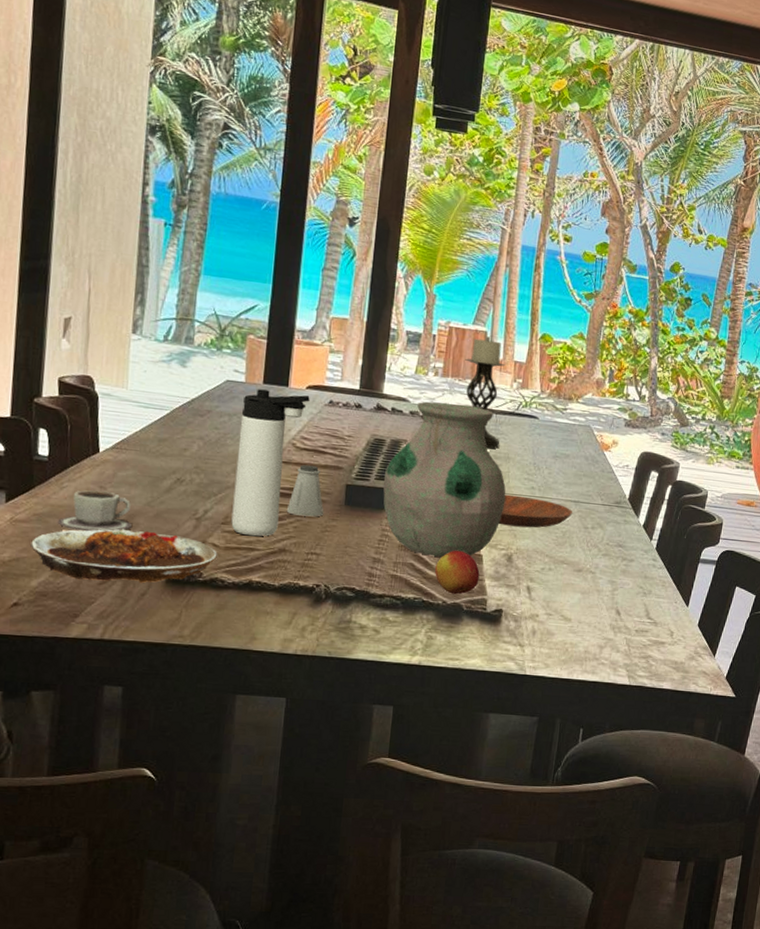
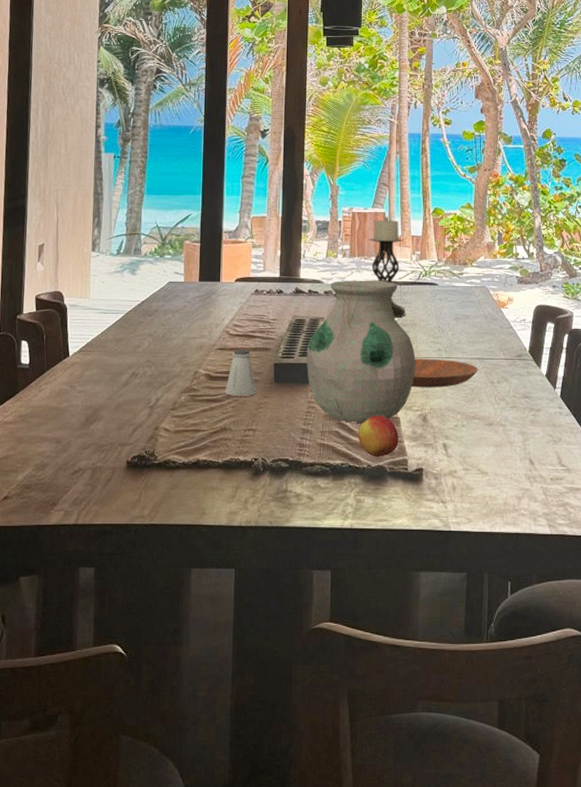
plate: present [31,529,217,583] -> none [17,422,169,471]
cup: present [57,490,132,532] -> none [38,389,97,427]
thermos bottle: present [231,389,310,537] -> none [179,286,239,419]

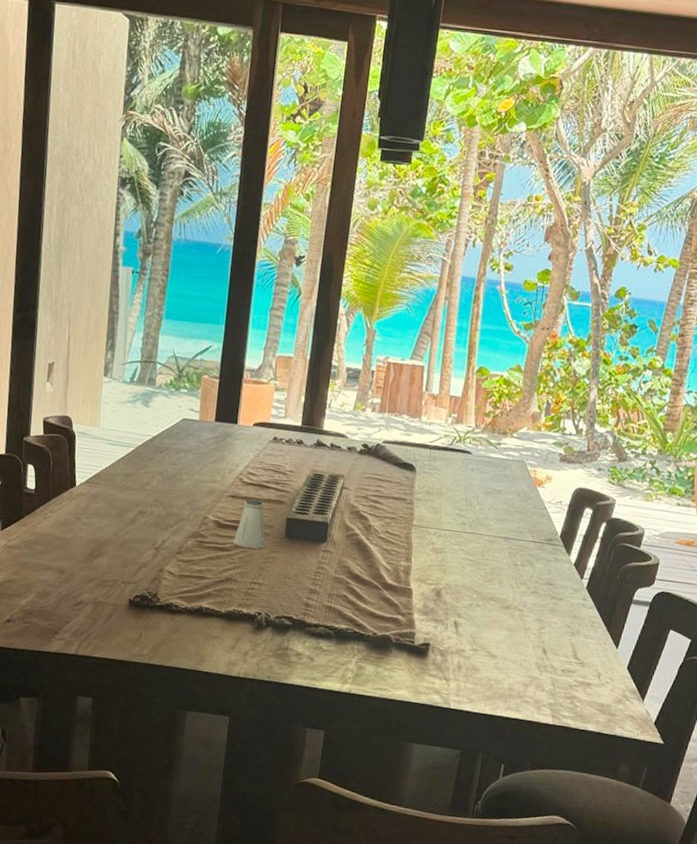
vase: present [306,280,416,423] -> none [320,437,437,590]
apple: present [357,415,399,457] -> none [366,583,409,627]
candle holder: present [368,217,406,318] -> none [402,371,441,484]
bowl: present [411,358,479,388] -> none [429,529,503,564]

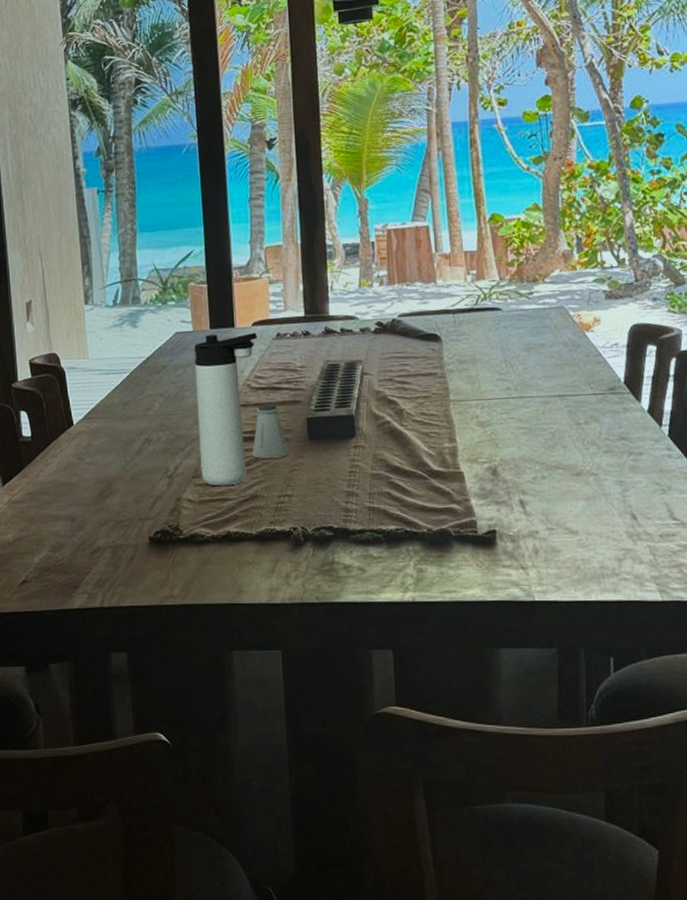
thermos bottle: none [185,426,256,566] -> present [194,333,257,487]

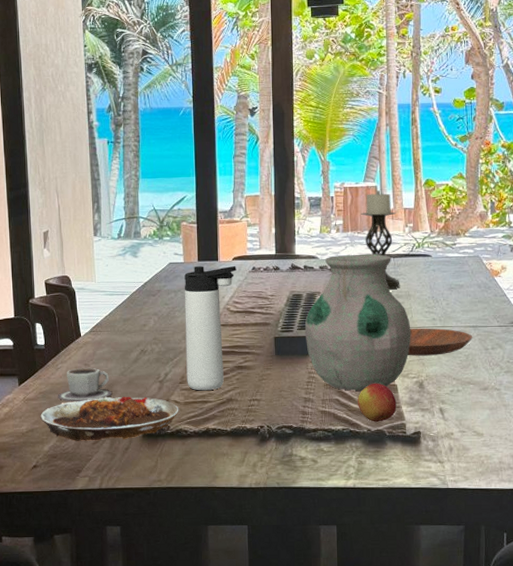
plate: none [28,495,193,551] -> present [40,396,179,441]
cup: none [48,461,112,504] -> present [57,367,111,402]
saltshaker: present [252,404,289,458] -> none [229,325,259,369]
vase: none [343,309,480,481] -> present [304,253,411,391]
candle holder: none [409,231,463,354] -> present [361,190,400,290]
apple: none [413,470,464,520] -> present [357,383,397,422]
bowl: none [475,399,560,436] -> present [407,328,473,356]

